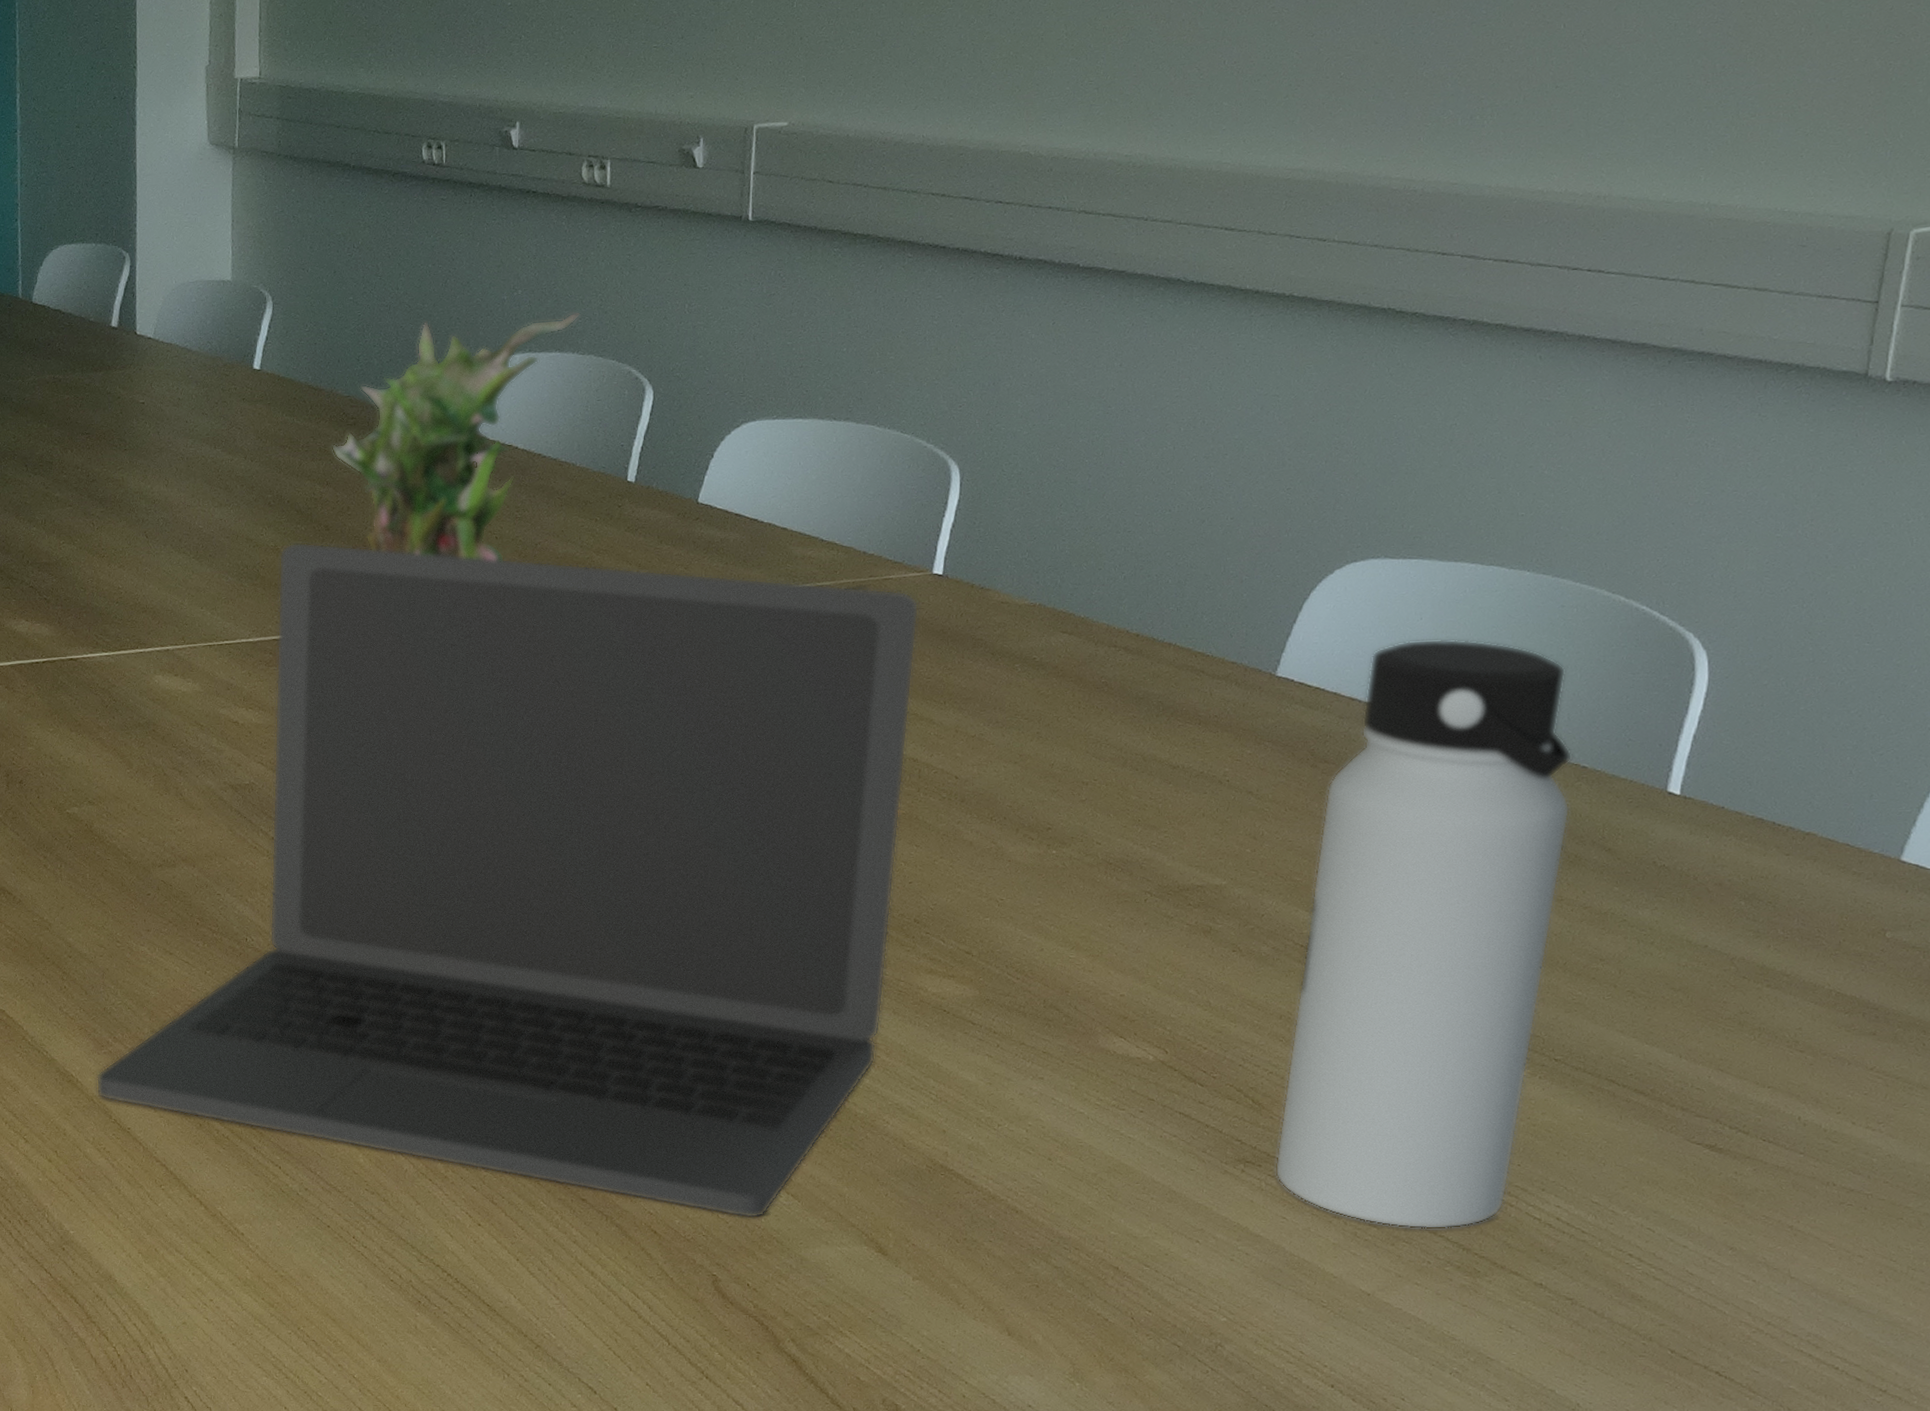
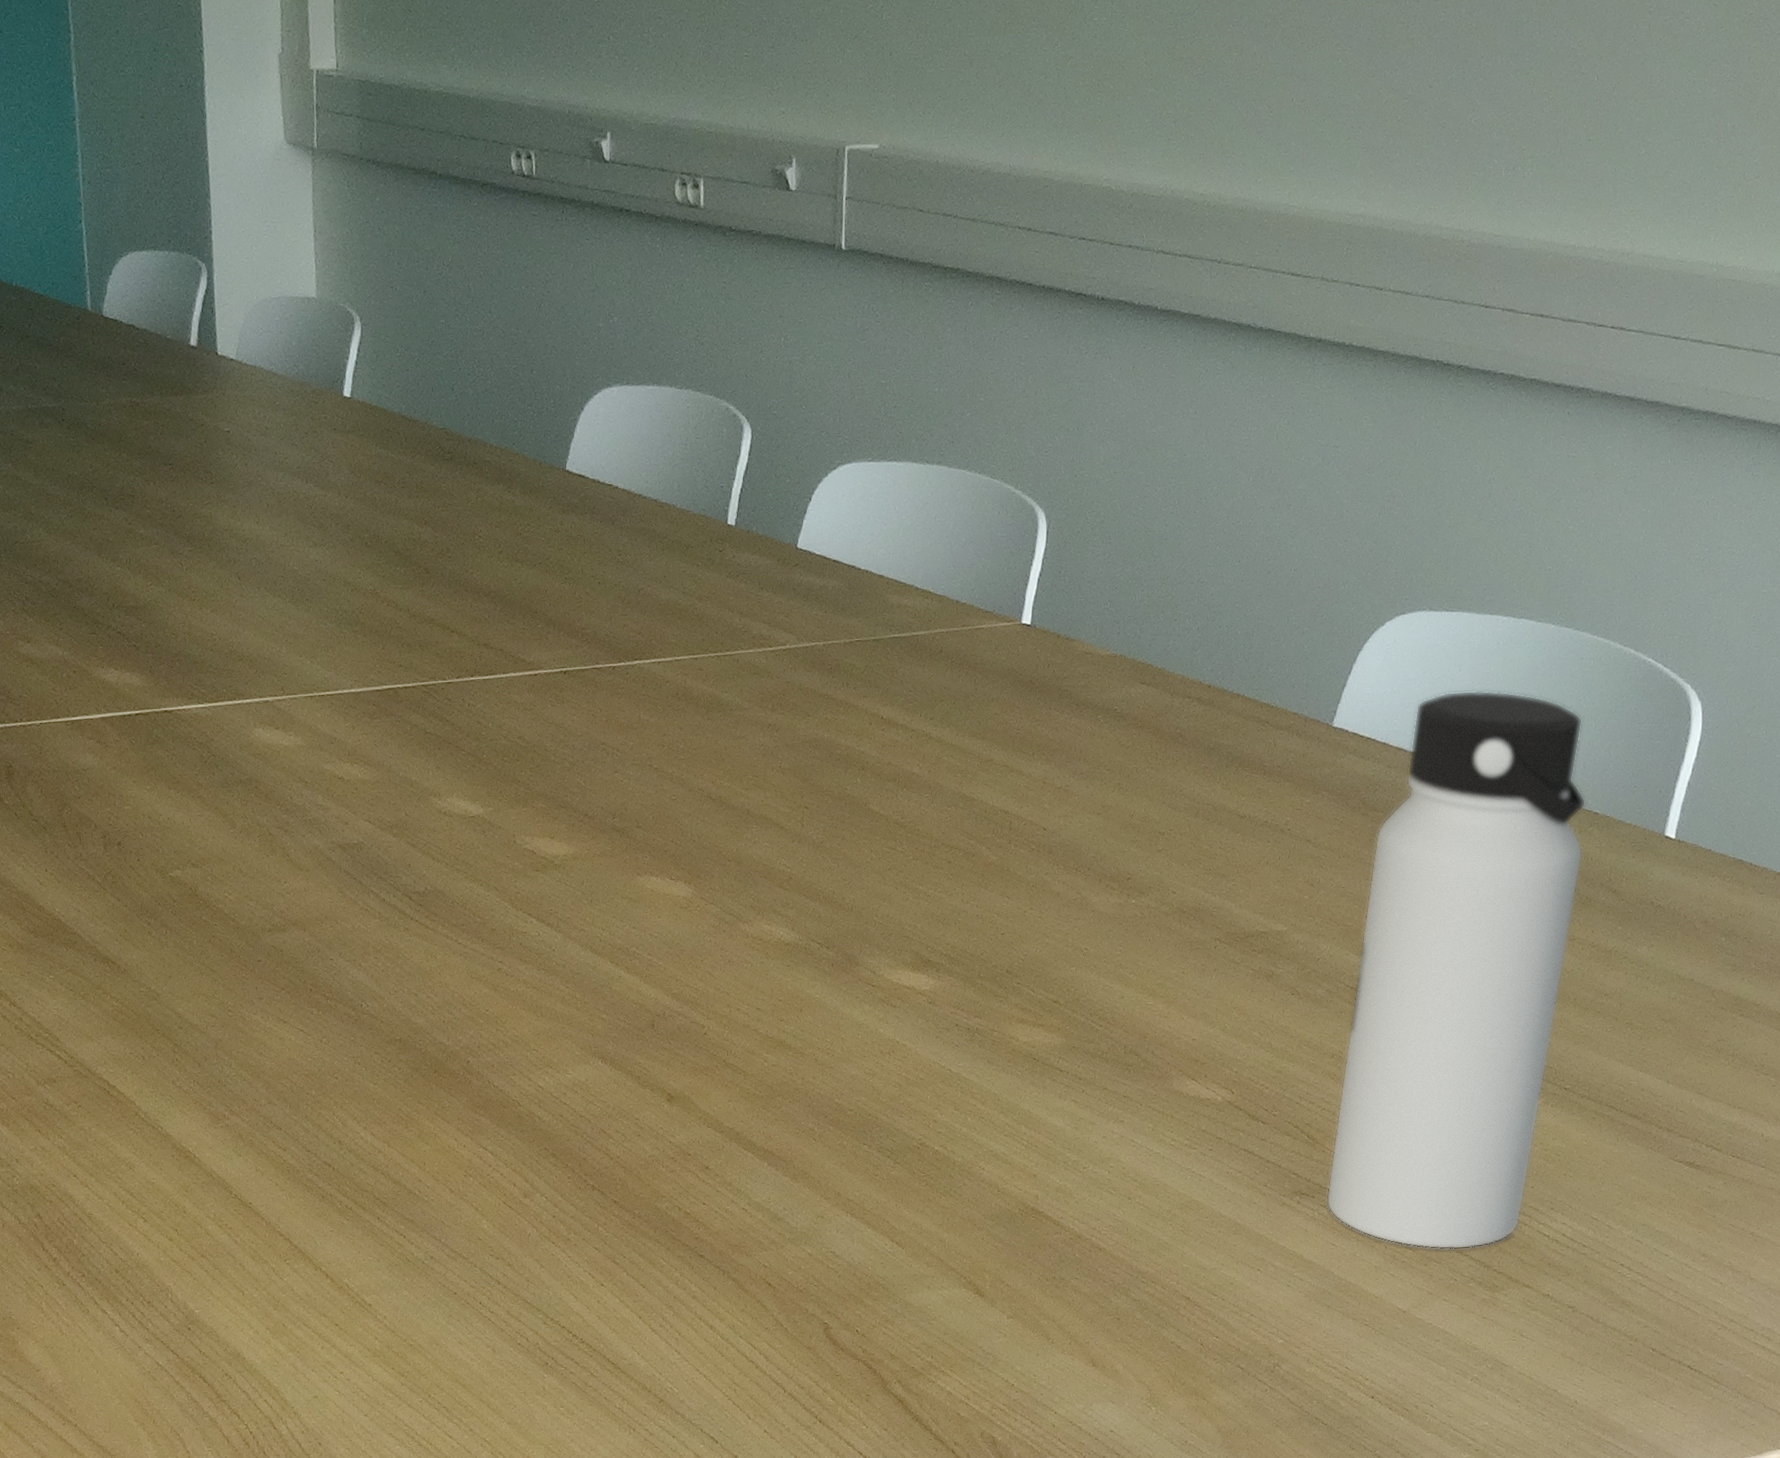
laptop: present [96,542,919,1219] -> none [214,586,1009,1267]
potted plant: present [331,312,580,561] -> none [428,343,676,608]

